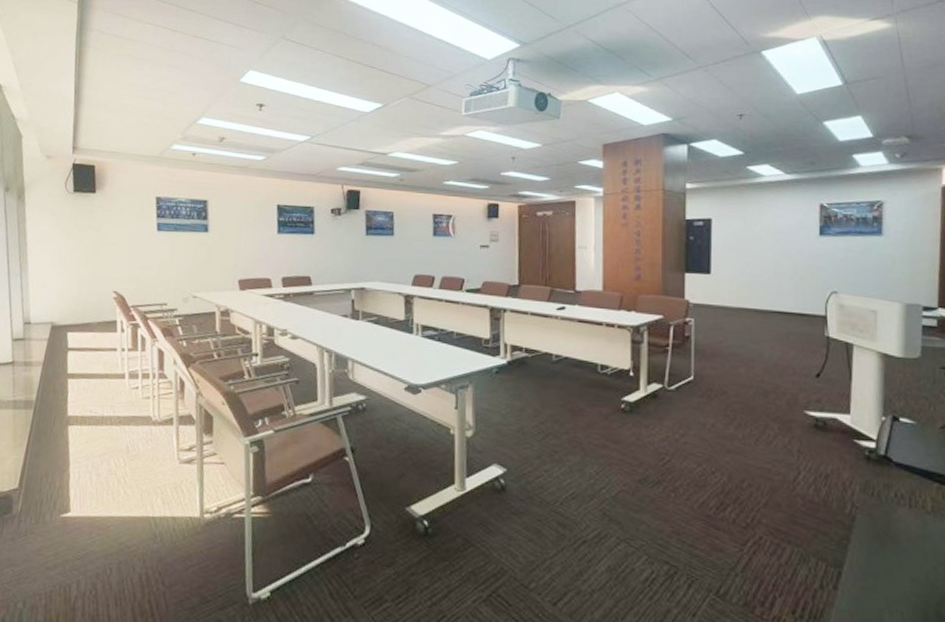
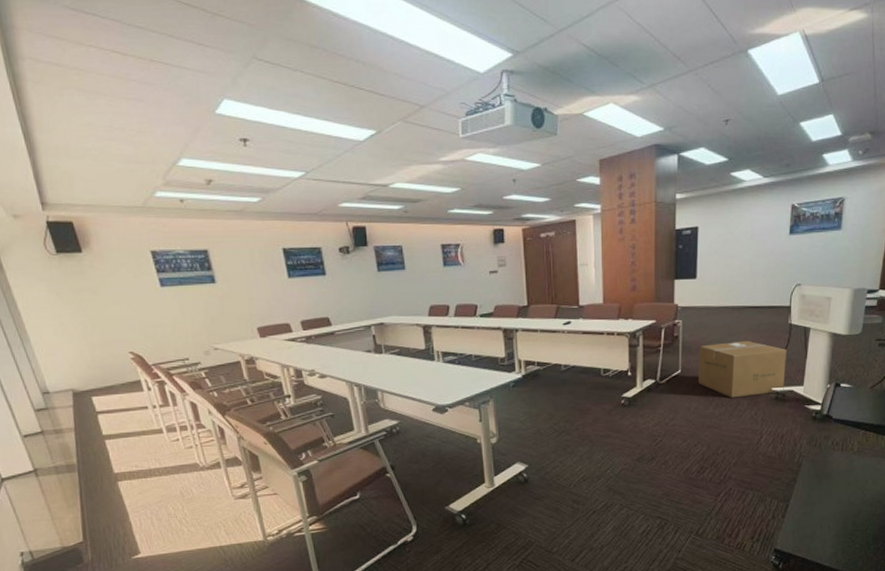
box: none [715,350,826,420] -> present [699,340,786,398]

